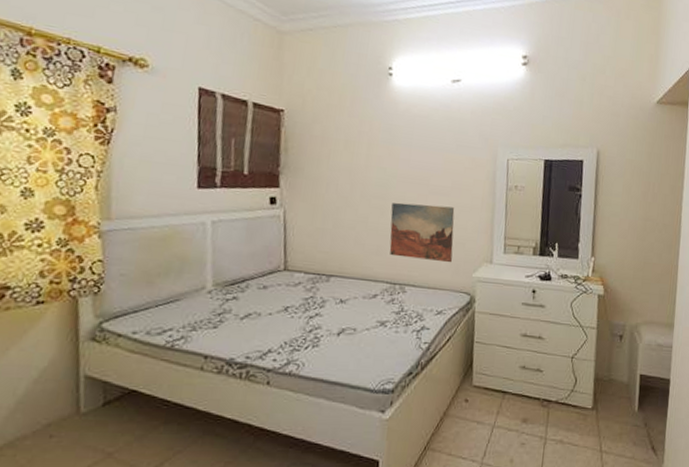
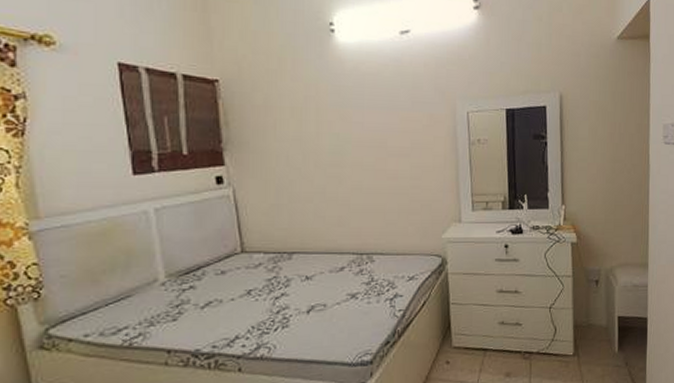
wall art: present [389,202,455,263] -> none [349,168,420,227]

